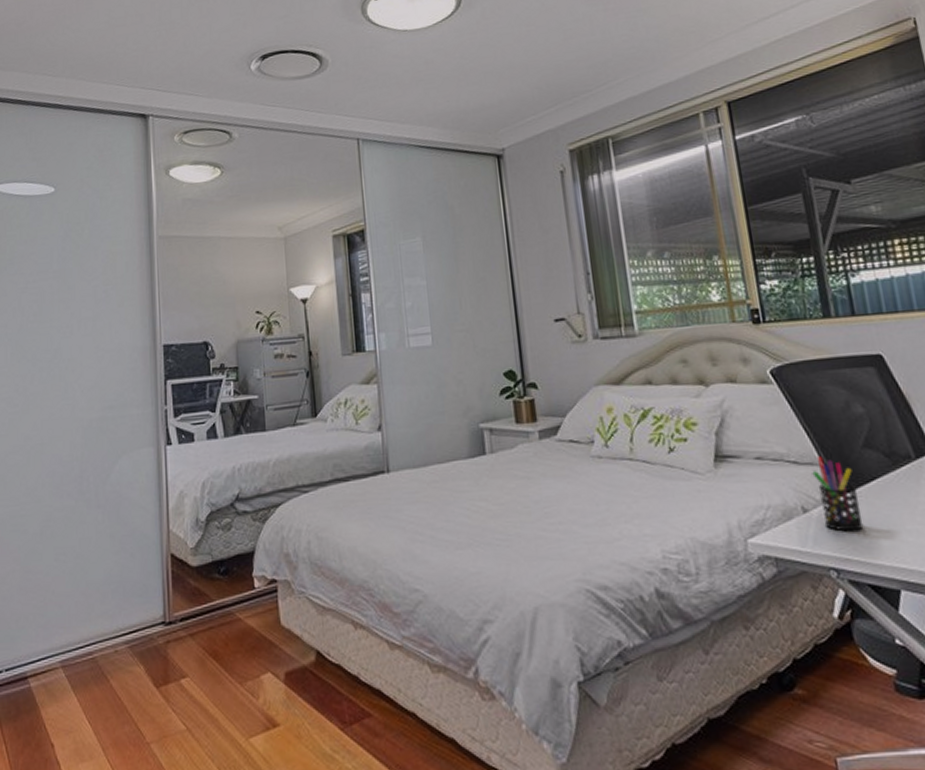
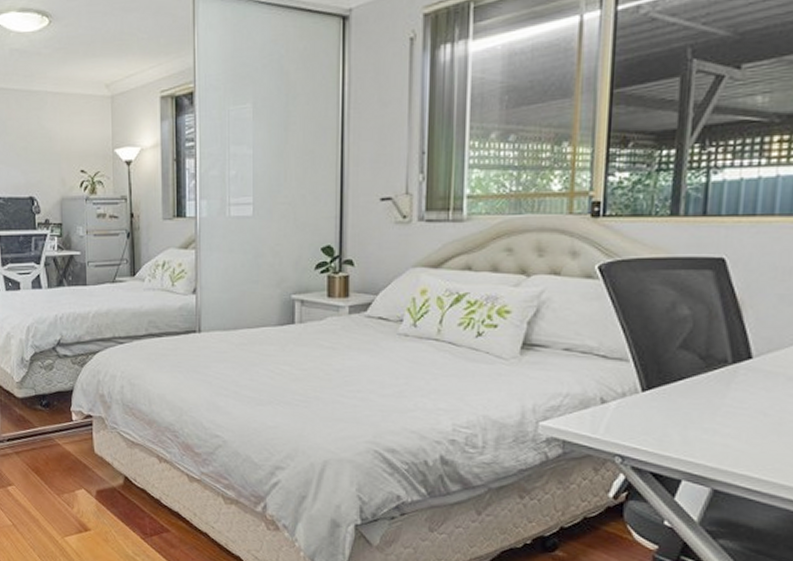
pen holder: present [812,455,864,532] -> none [619,352,662,425]

